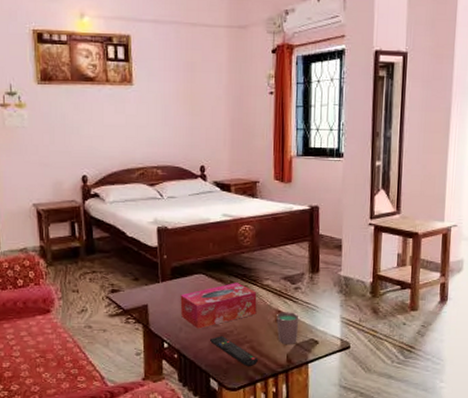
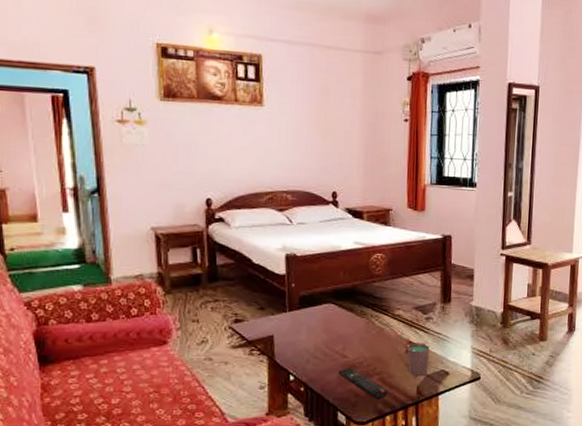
tissue box: present [180,283,257,329] -> none [308,313,388,360]

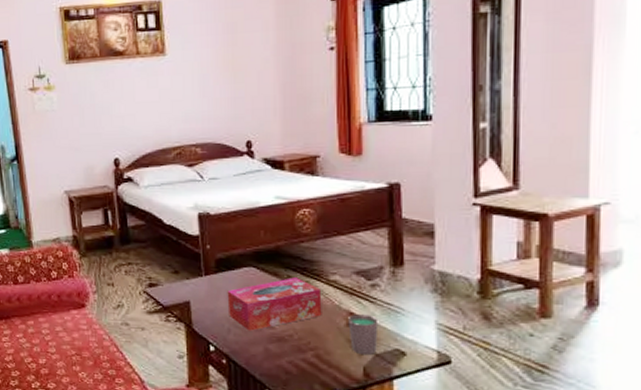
tissue box: none [308,313,388,360] -> present [227,277,322,331]
remote control: present [339,367,387,399] -> none [265,339,325,379]

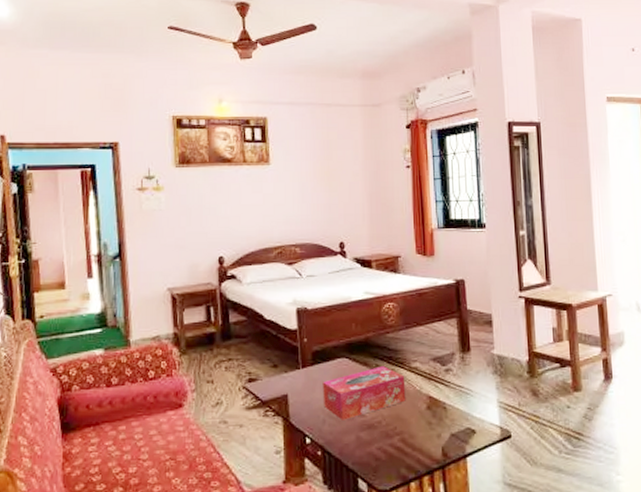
cup: present [348,314,379,356] -> none [428,397,453,436]

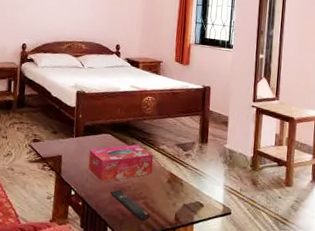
remote control: none [357,427,410,462] -> present [111,189,150,220]

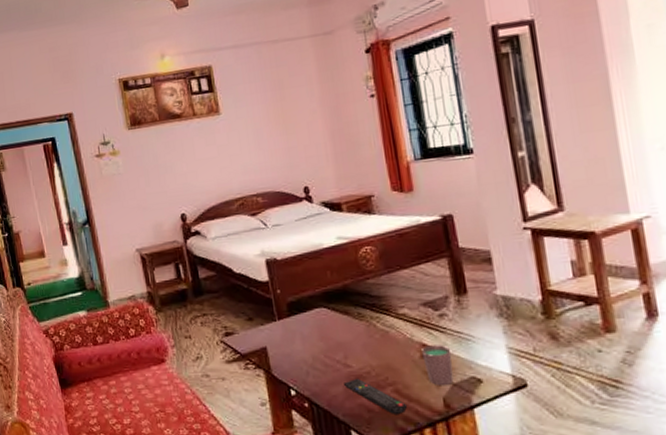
tissue box: present [88,144,154,182] -> none [301,314,396,372]
cup: none [168,174,188,205] -> present [422,345,454,386]

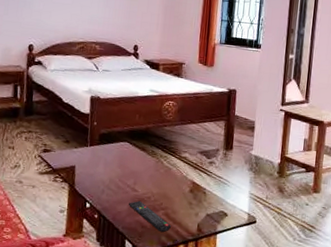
cup: present [422,345,454,386] -> none [191,183,212,215]

